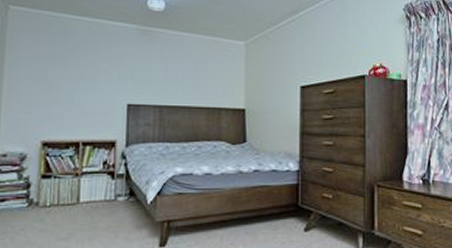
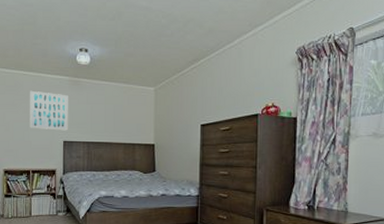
wall art: none [81,39,135,92] -> present [30,90,68,131]

